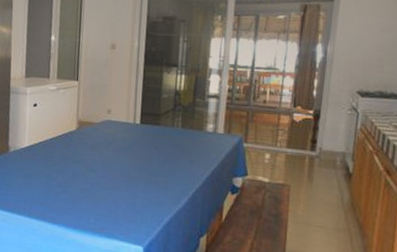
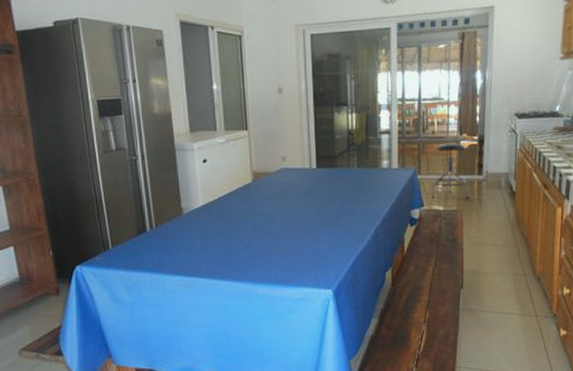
stool: none [256,114,299,174] -> present [431,143,469,199]

